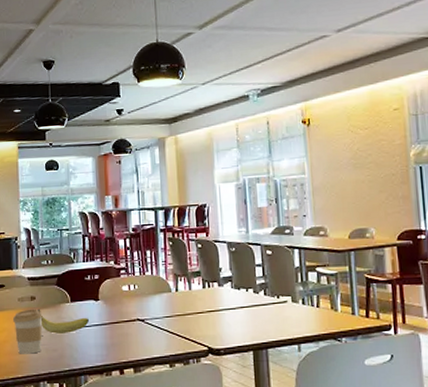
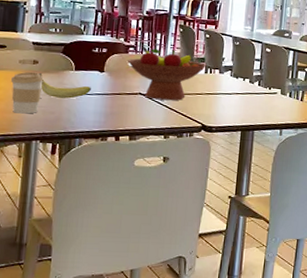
fruit bowl: none [120,266,203,325] -> present [127,46,207,101]

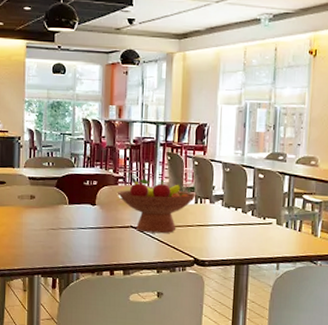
coffee cup: present [10,71,44,114] -> none [11,207,41,249]
banana: present [39,72,91,99] -> none [36,207,85,233]

